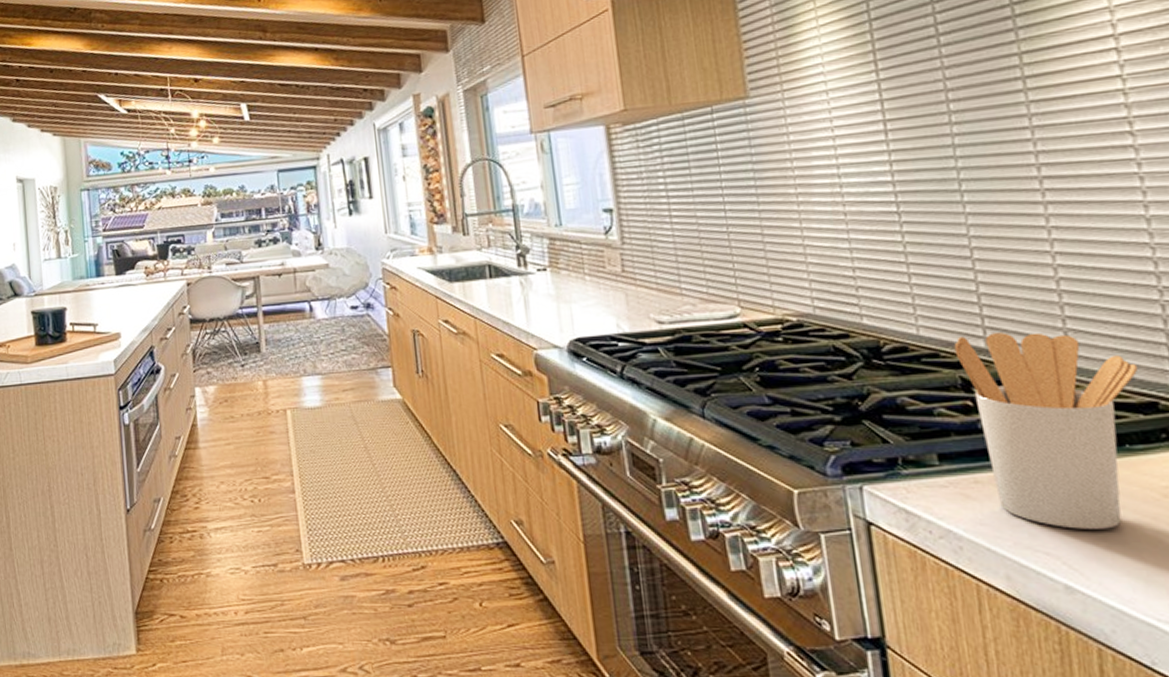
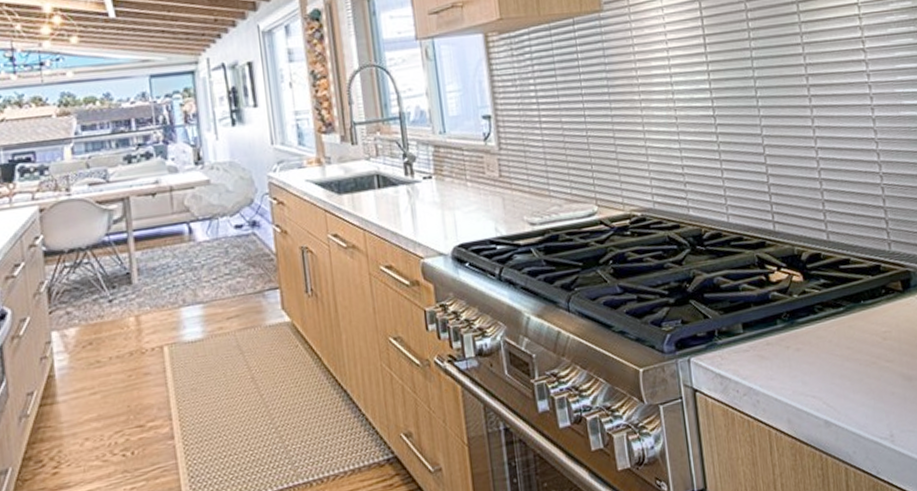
utensil holder: present [954,332,1139,529] -> none [752,214,869,374]

